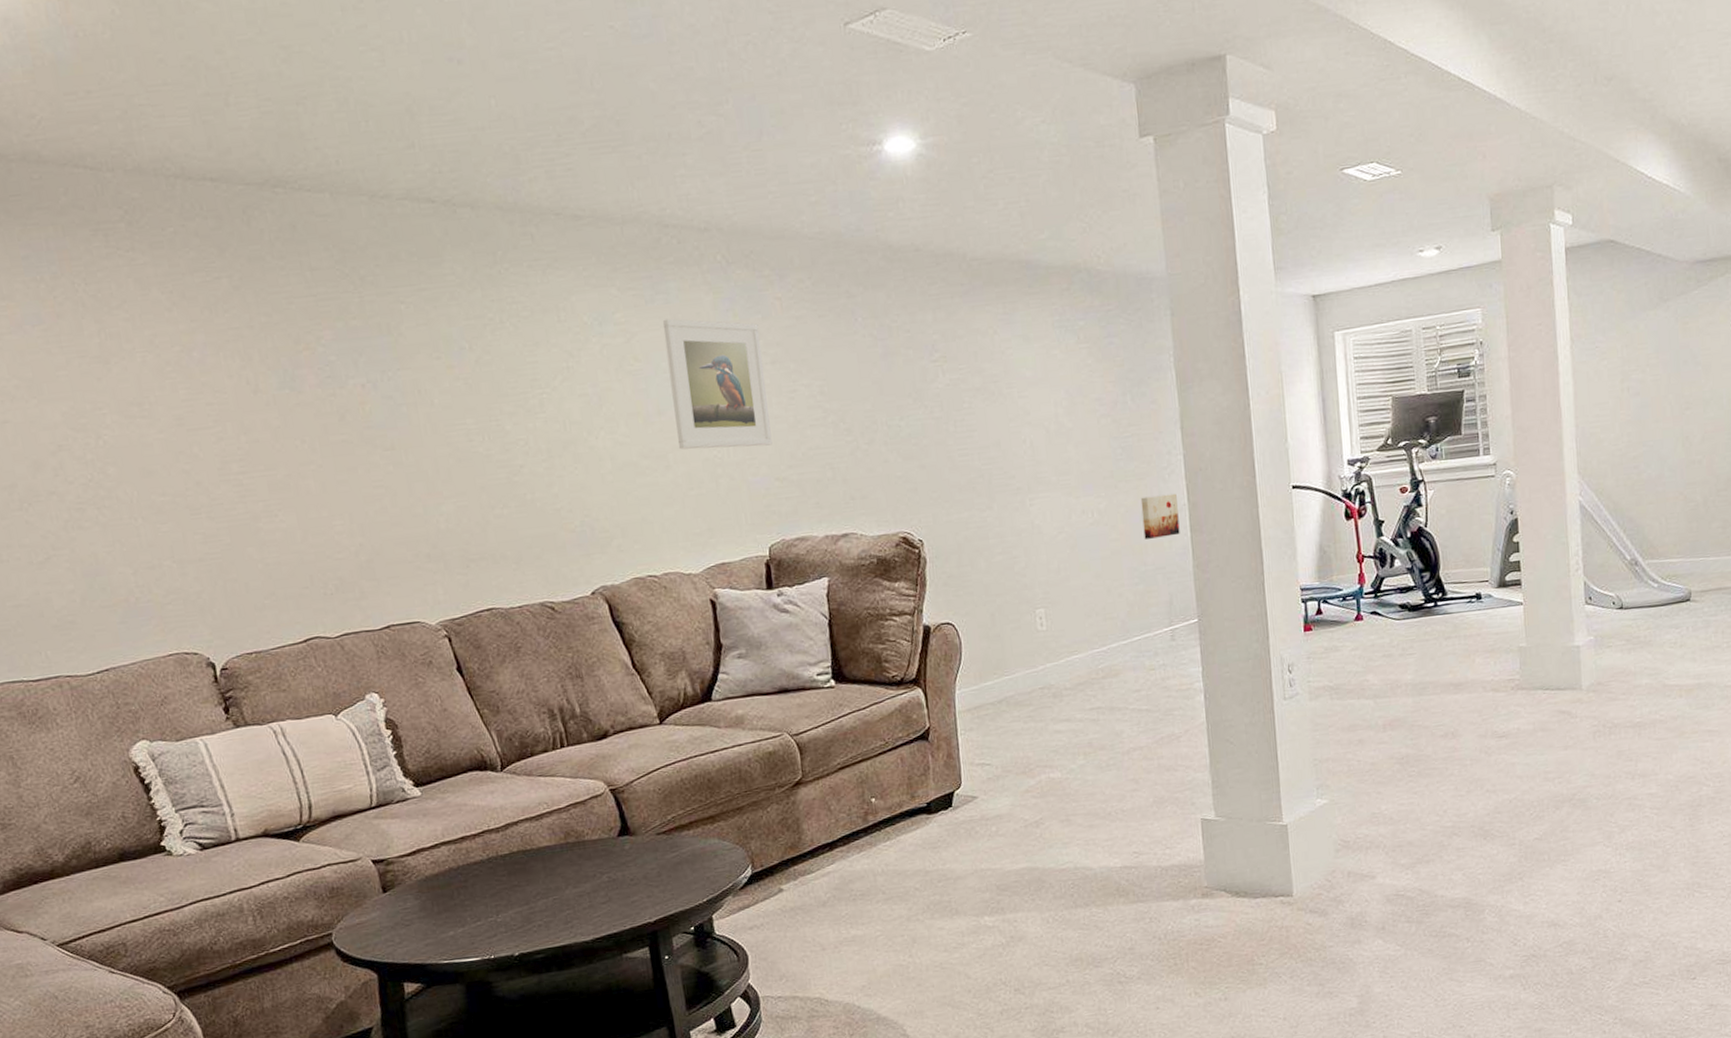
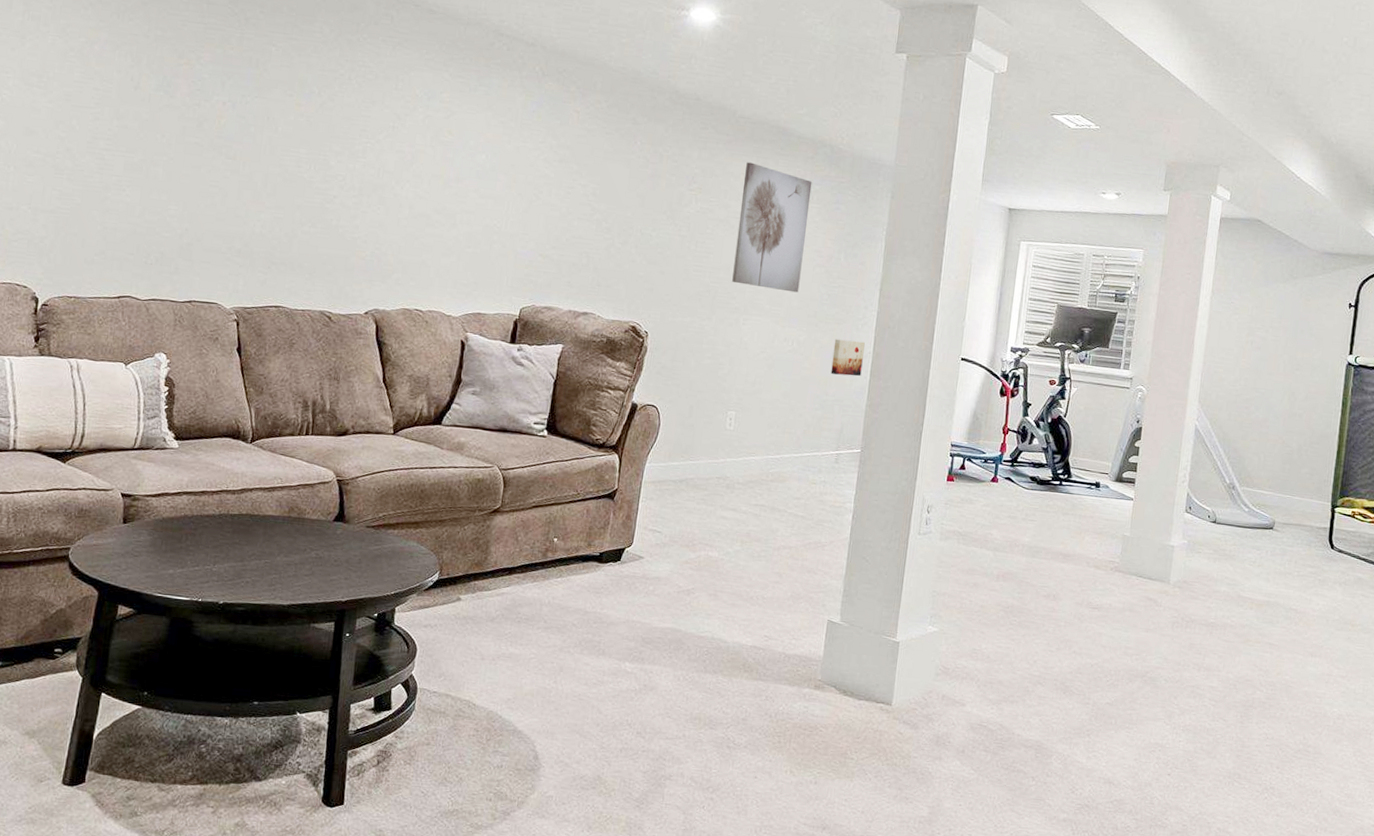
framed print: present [662,318,772,450] -> none [467,107,556,227]
wall art: none [992,311,1087,460] -> present [732,162,812,293]

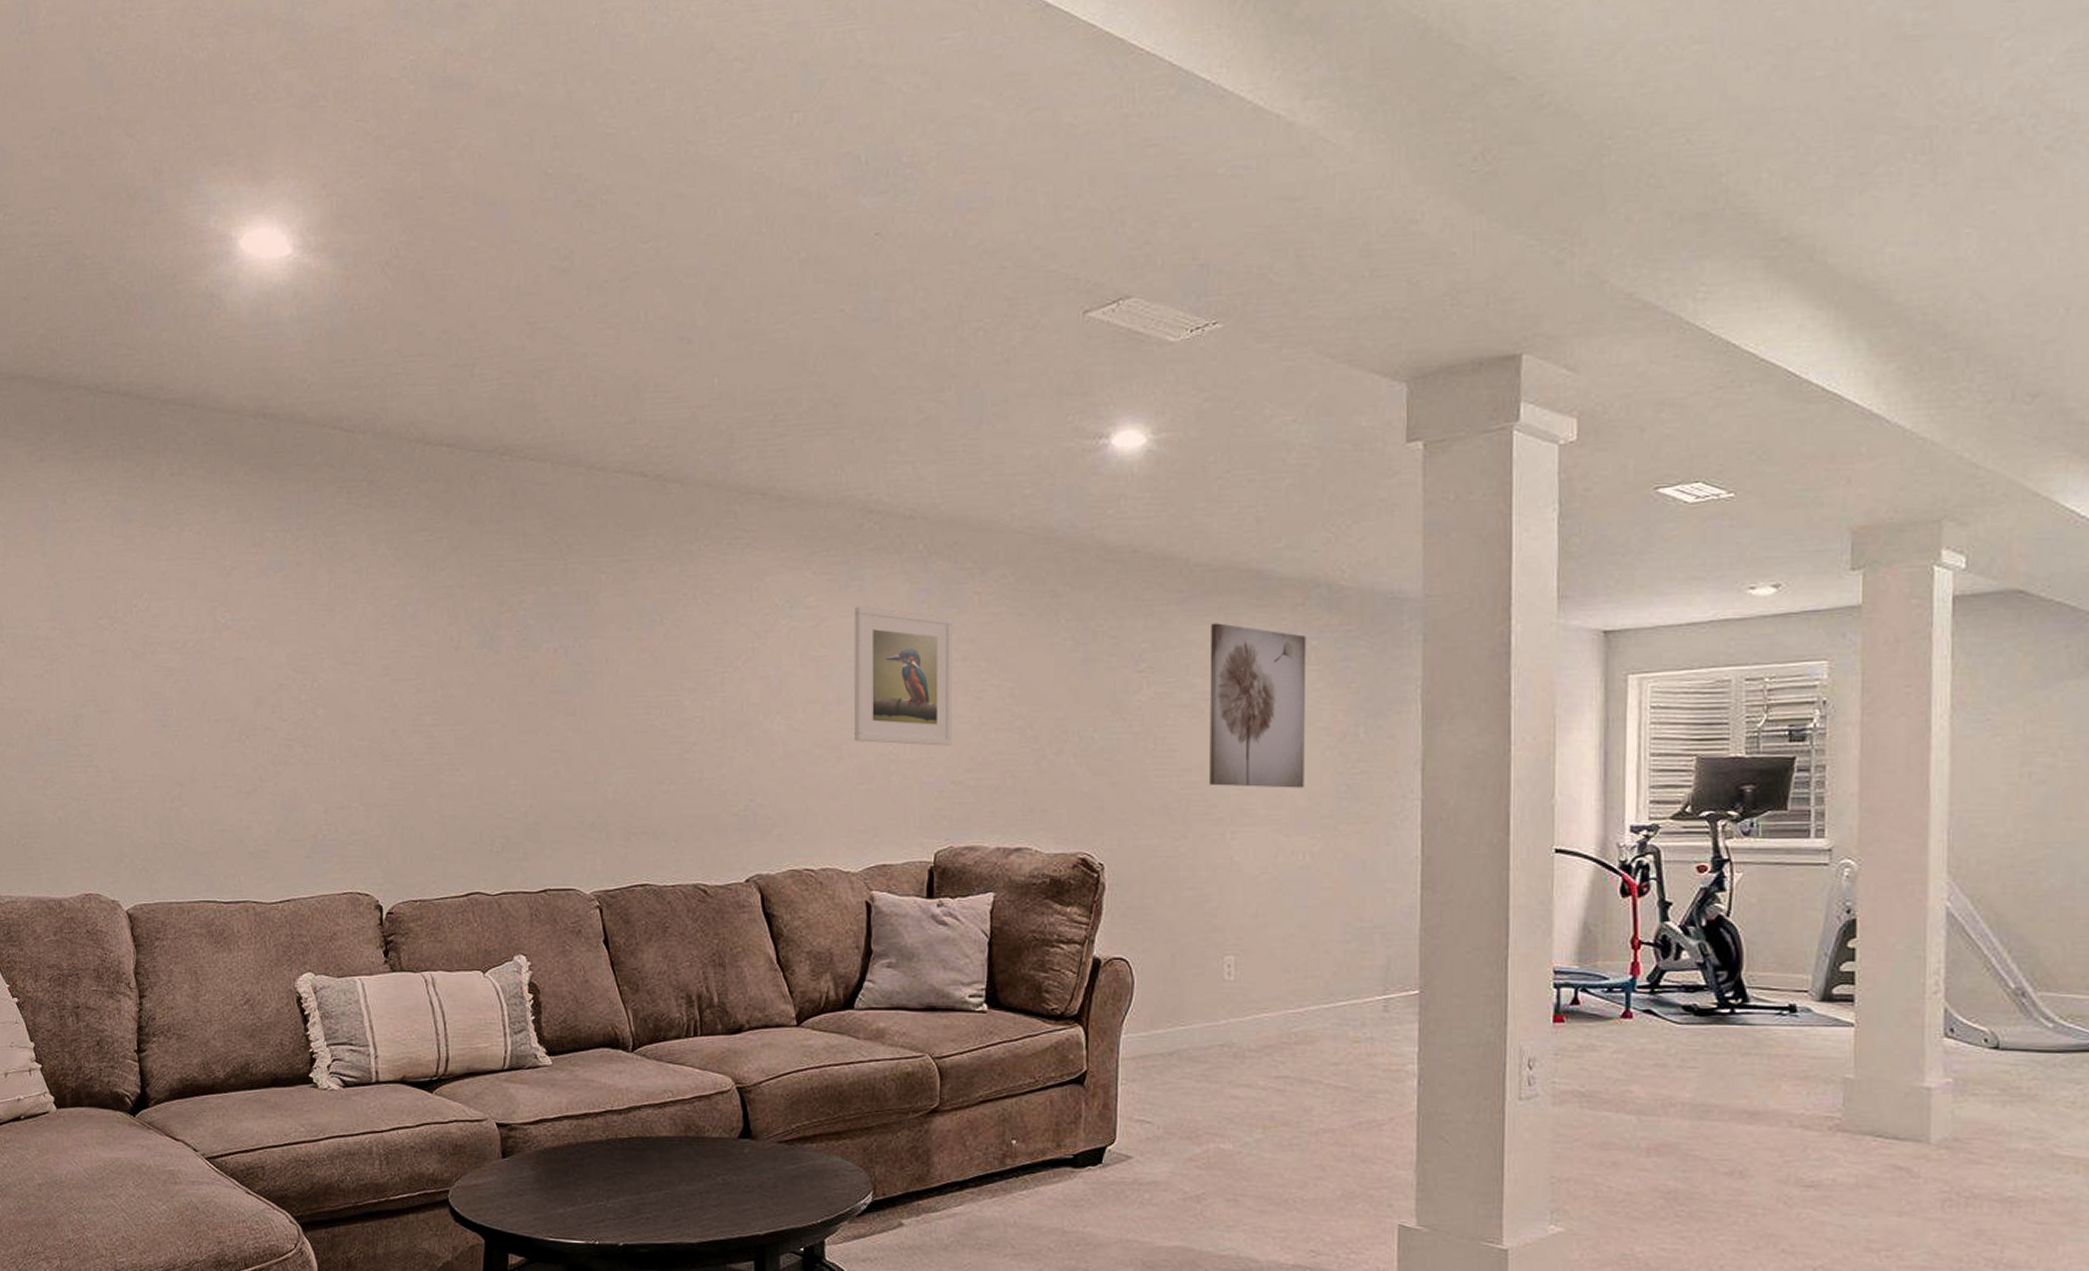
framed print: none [467,107,556,227] -> present [854,606,953,746]
wall art: present [831,339,865,377] -> none [1363,843,1408,892]

